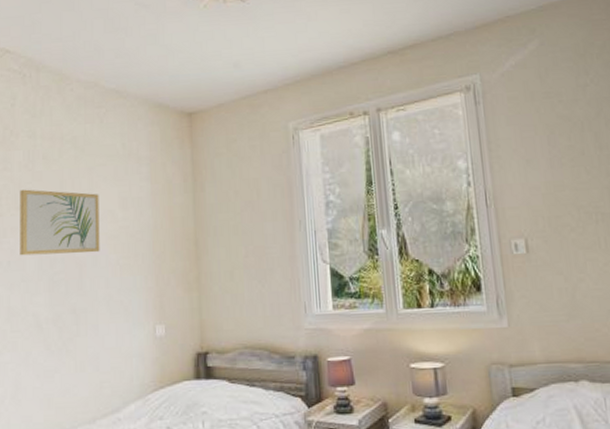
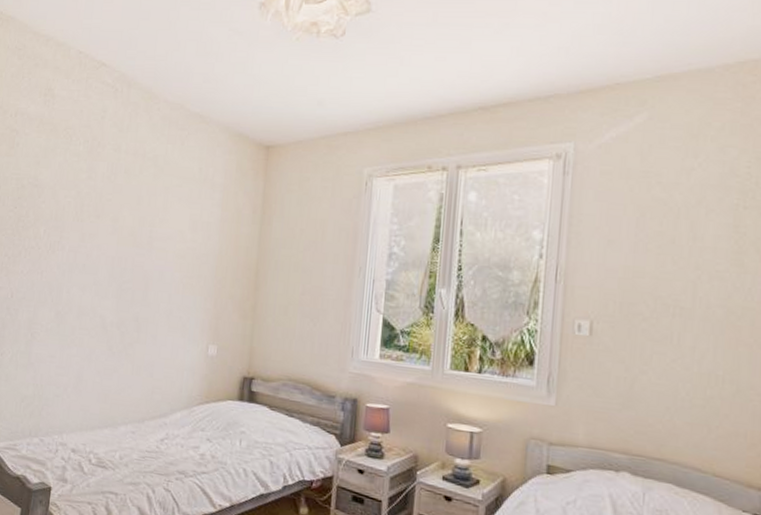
wall art: present [20,189,100,256] -> none [94,199,172,269]

